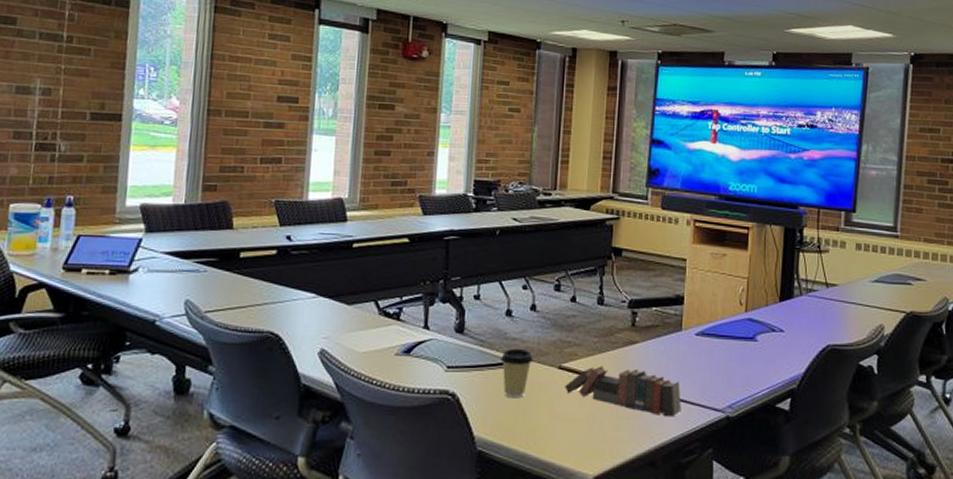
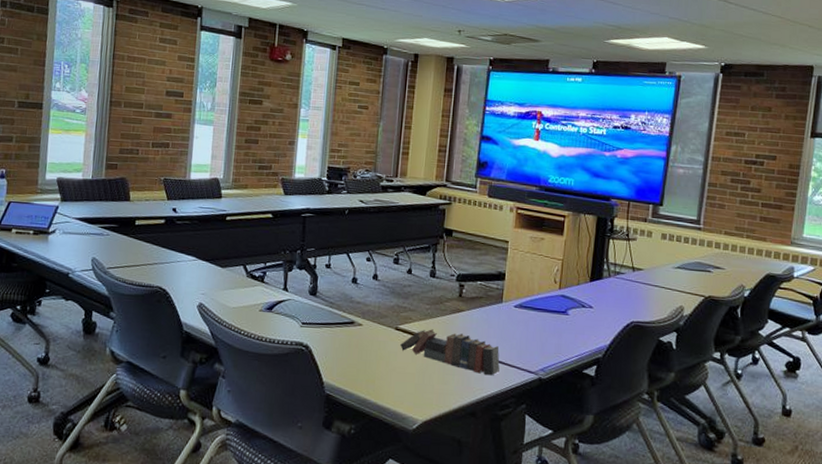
coffee cup: present [501,348,533,399] -> none [347,310,374,353]

